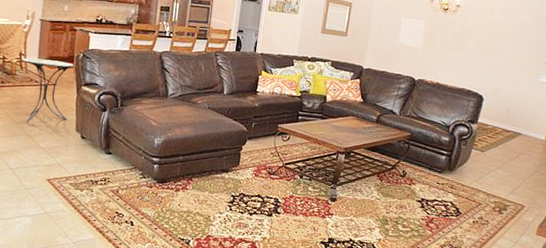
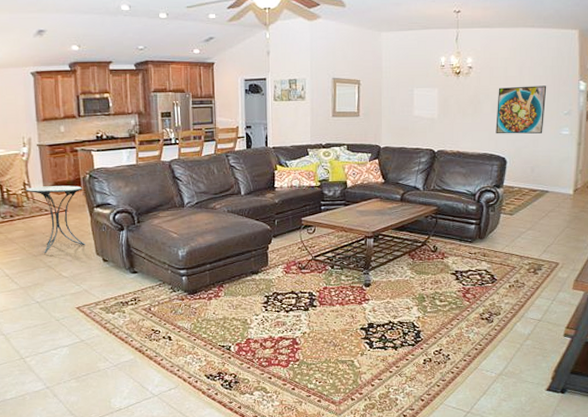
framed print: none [476,28,530,77] -> present [496,85,547,134]

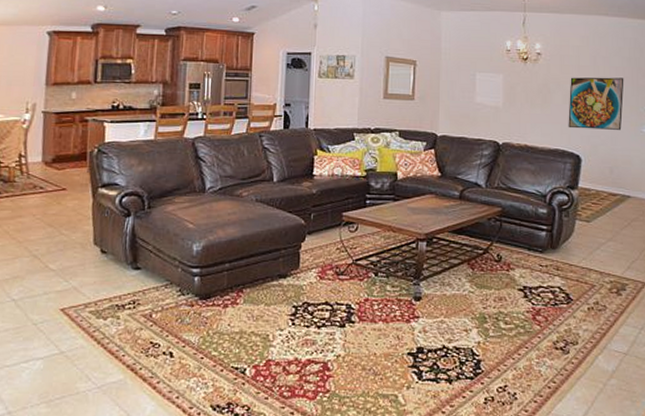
side table: present [26,185,86,253] -> none [21,159,87,239]

